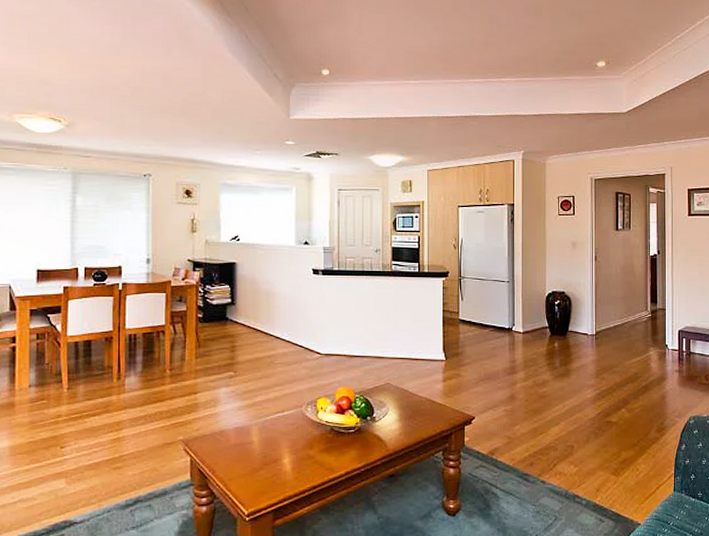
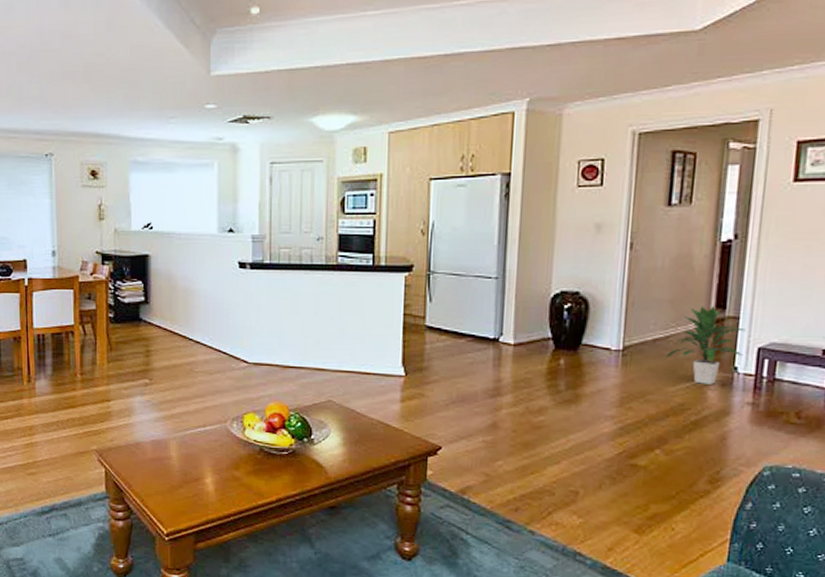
indoor plant: none [622,301,670,358] -> present [664,306,746,384]

